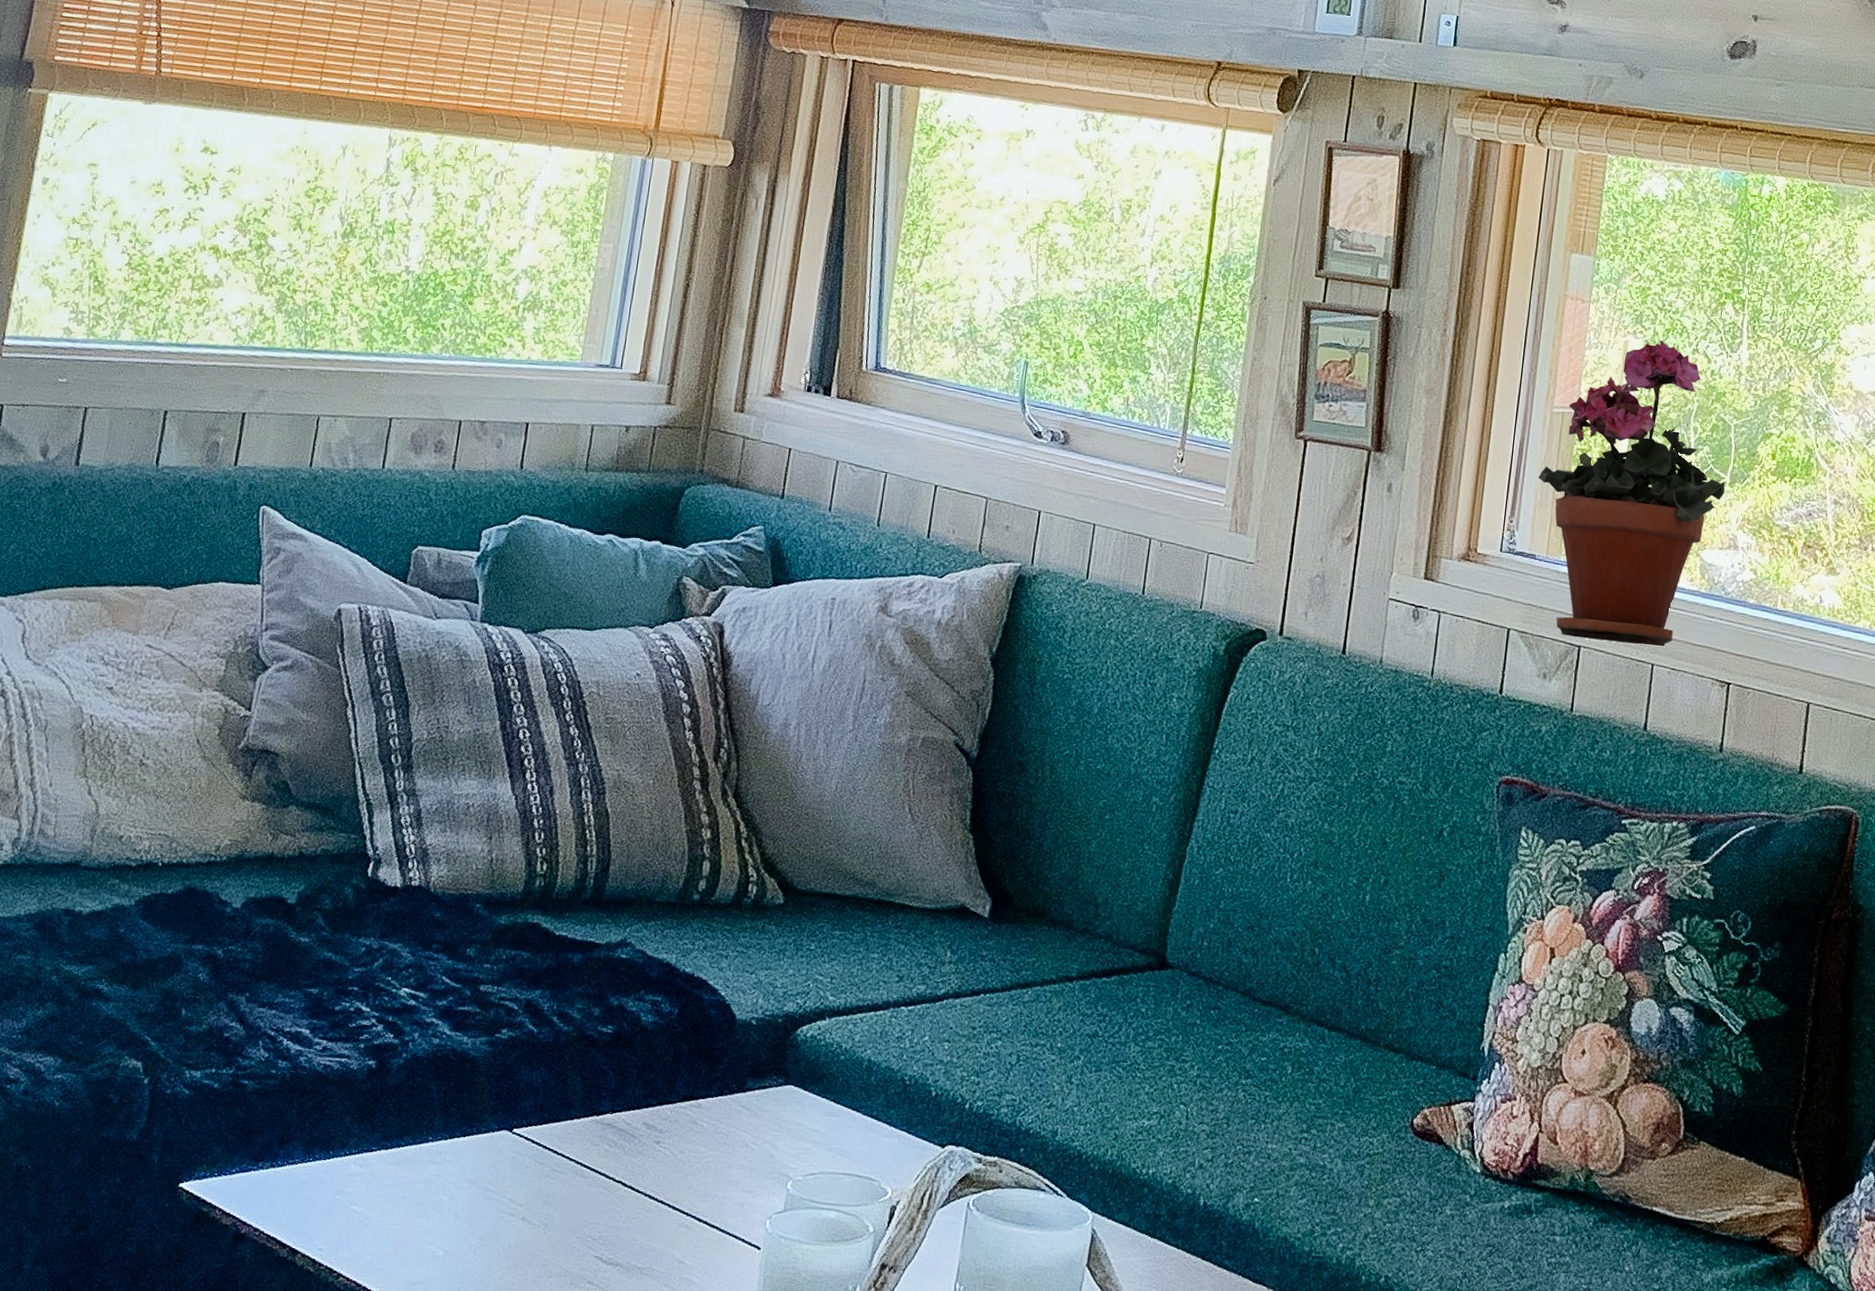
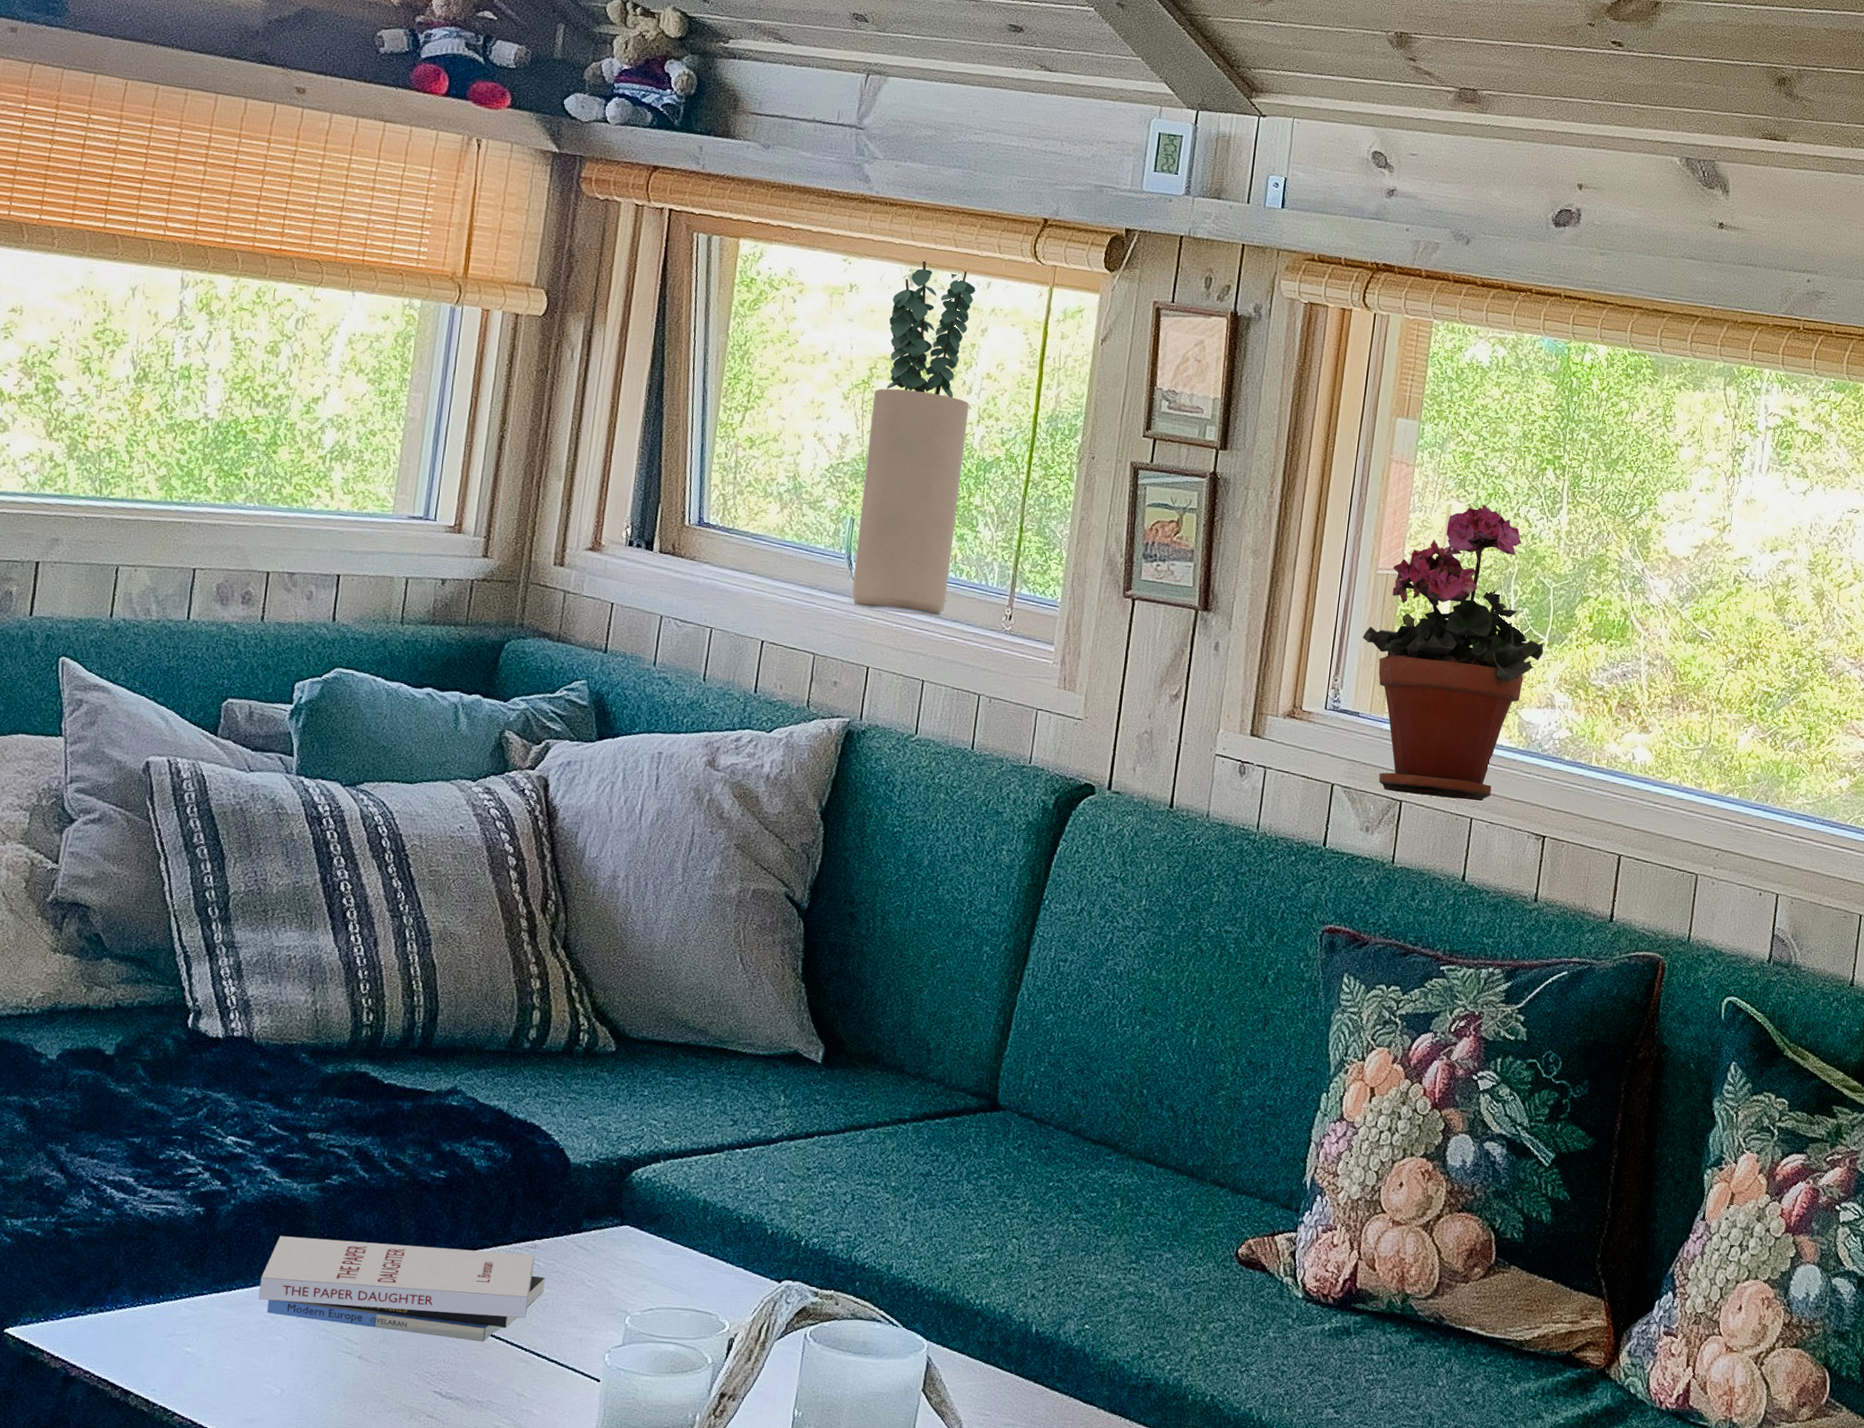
books: none [426,1091,708,1206] -> present [258,1236,545,1343]
vase: none [1024,104,1150,460] -> present [851,259,976,617]

